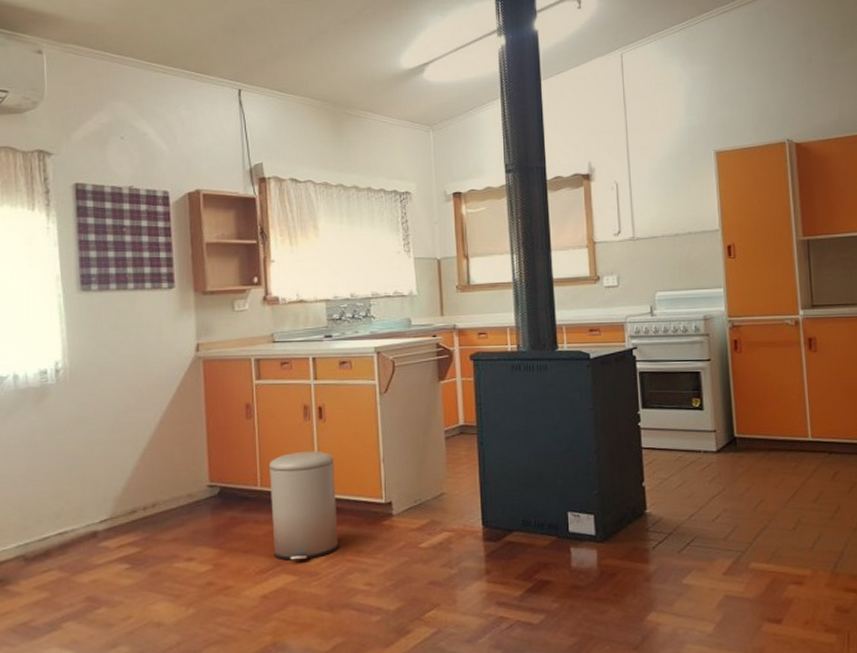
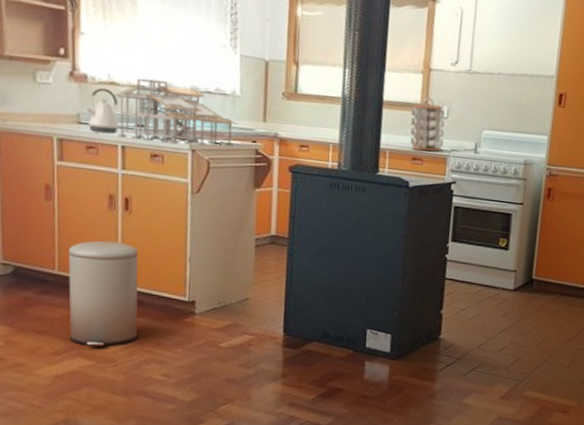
kettle: none [278,306,310,349] -> present [85,87,120,135]
dish rack: none [303,292,418,351] -> present [114,78,238,147]
spice rack: none [581,269,618,321] -> present [410,97,445,152]

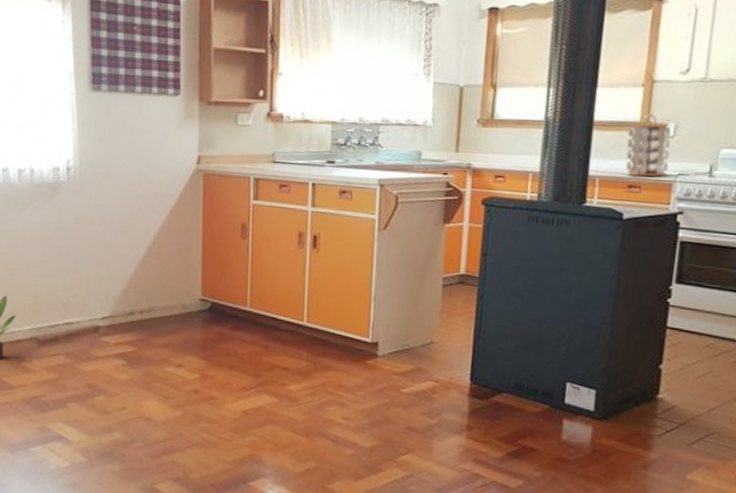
pedal bin: present [68,240,139,347] -> none [257,278,325,385]
kettle: present [85,87,120,135] -> none [280,126,312,172]
dish rack: present [114,78,238,147] -> none [307,114,429,180]

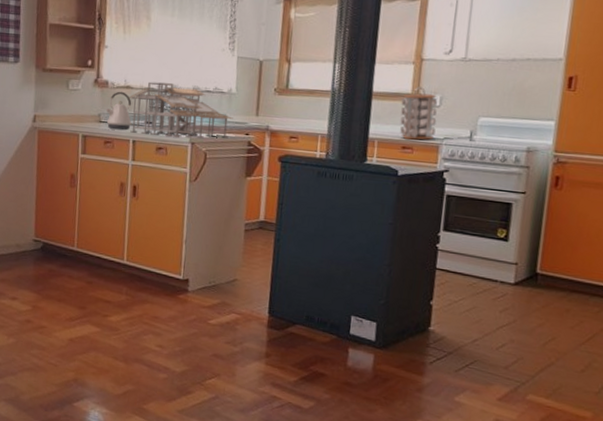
kettle: none [280,126,312,172] -> present [105,91,132,131]
dish rack: none [307,114,429,180] -> present [129,81,233,139]

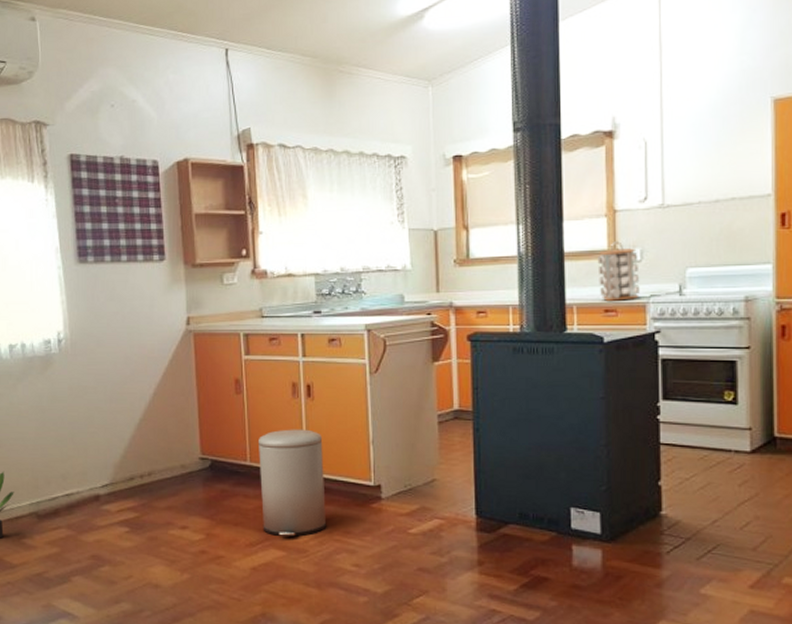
pedal bin: none [82,222,143,317] -> present [259,429,327,537]
kettle: present [105,91,132,131] -> none [266,280,299,324]
dish rack: present [129,81,233,139] -> none [292,266,411,327]

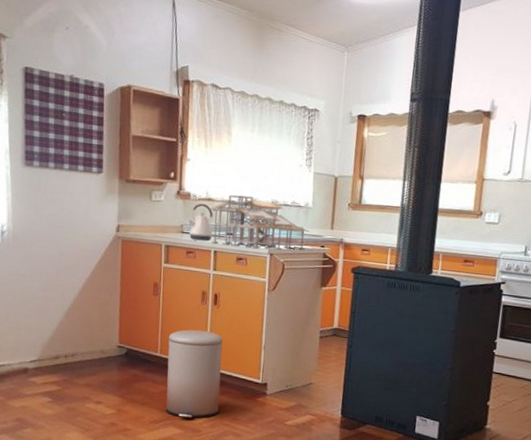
kettle: none [266,280,299,324] -> present [187,203,214,242]
dish rack: none [292,266,411,327] -> present [210,194,310,251]
spice rack: present [597,241,640,301] -> none [462,205,497,255]

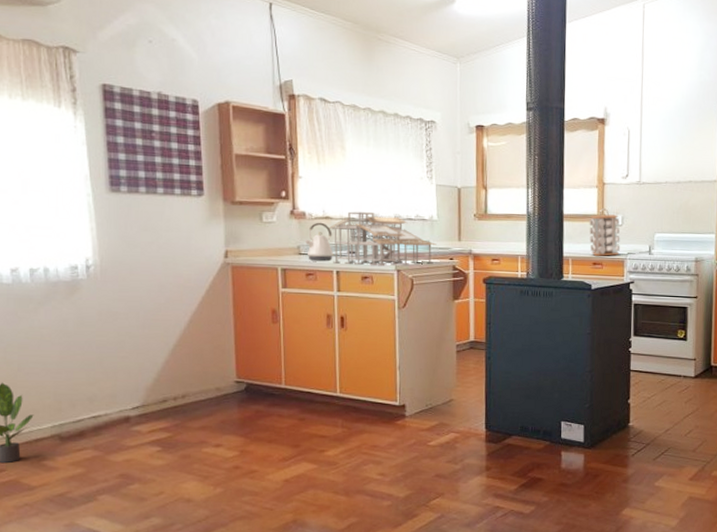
pedal bin: present [165,329,223,419] -> none [293,355,356,451]
spice rack: none [462,205,497,255] -> present [589,208,620,256]

